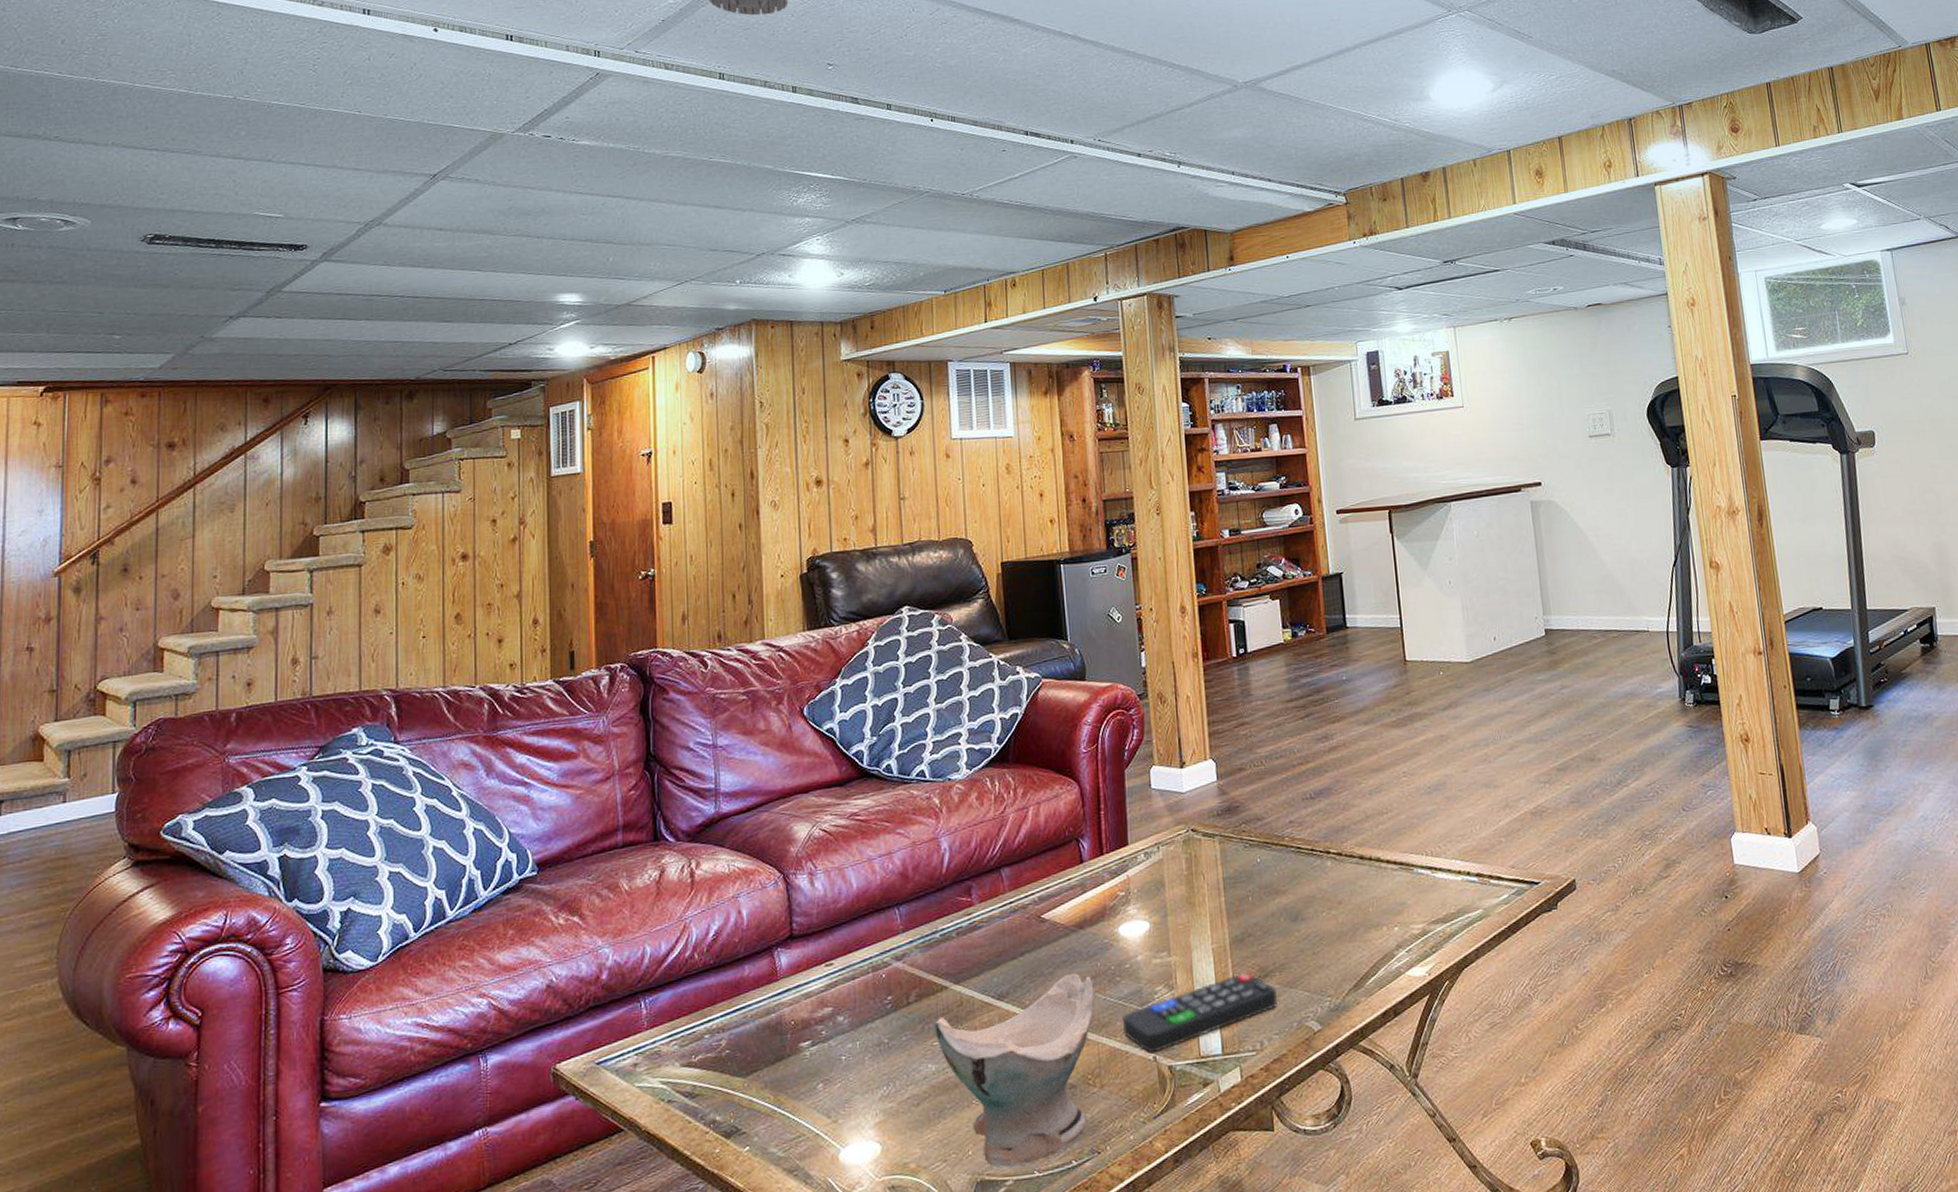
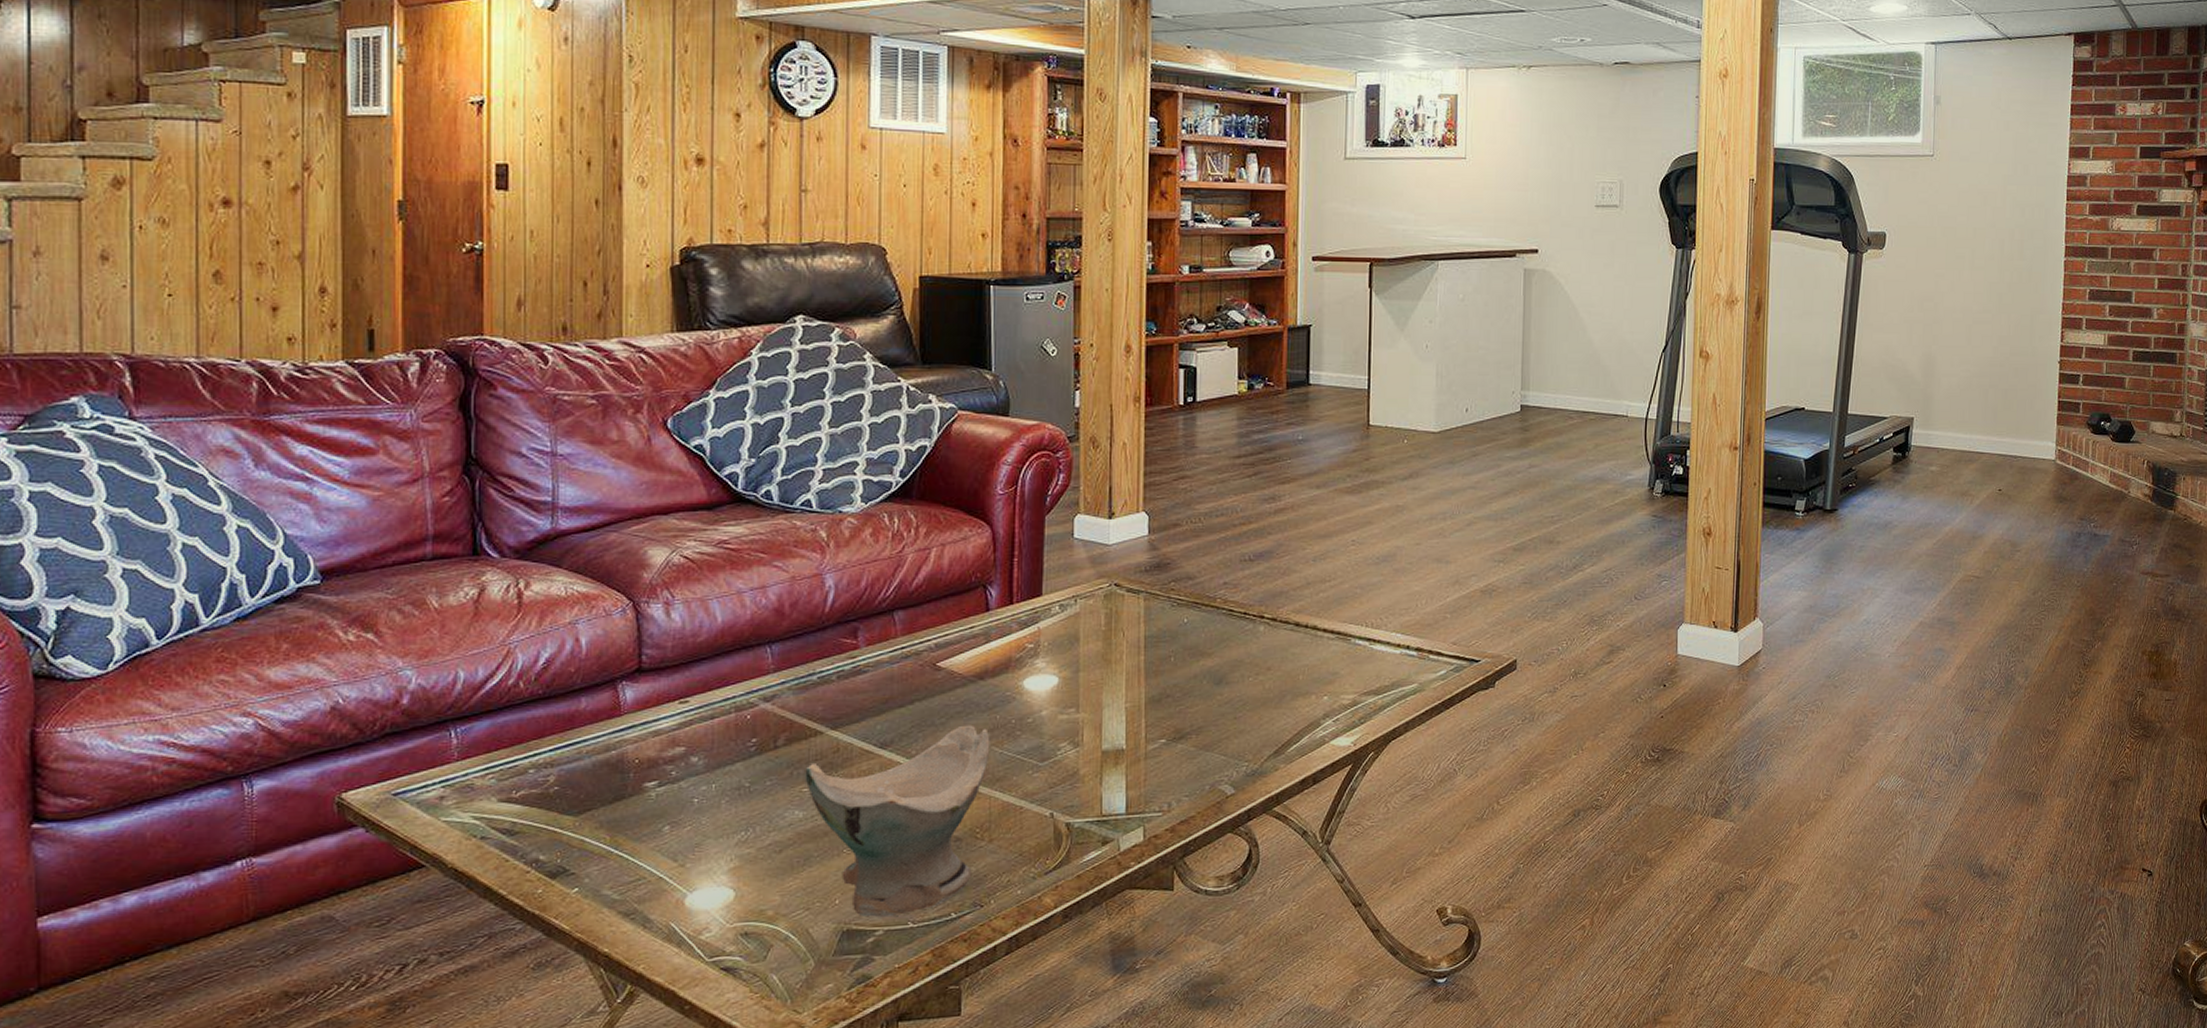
remote control: present [1123,973,1279,1053] -> none [1020,734,1192,810]

